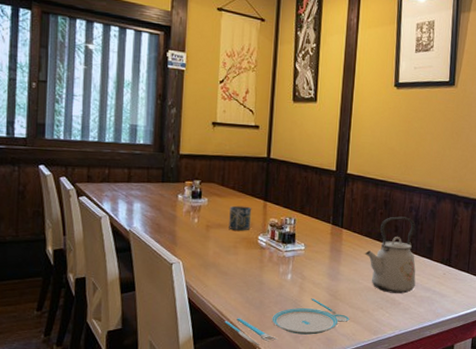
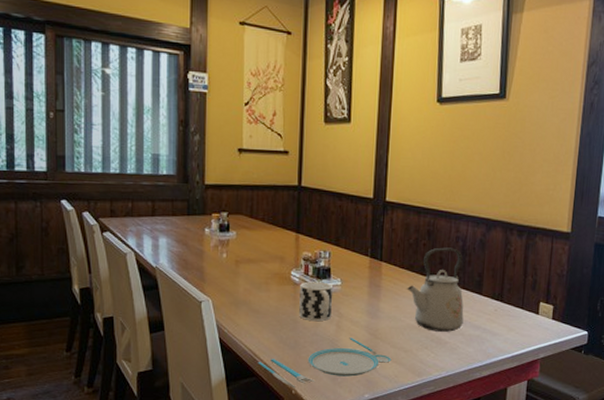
cup: present [229,205,252,231] -> none [259,238,283,266]
cup: none [265,246,298,282] -> present [299,281,334,321]

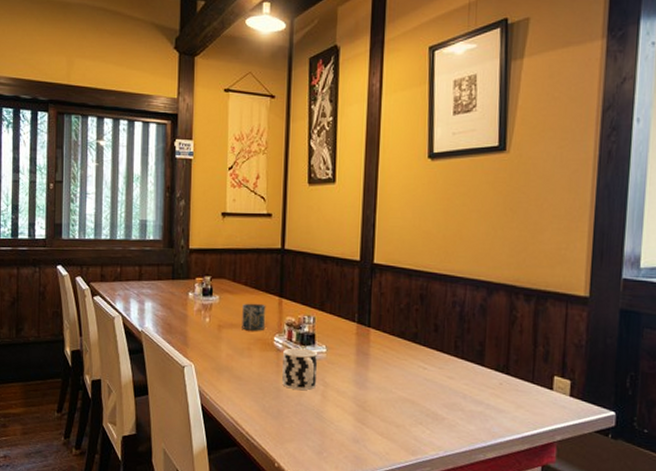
plate: present [258,338,392,389] -> none [239,409,382,461]
cup: none [259,238,283,266] -> present [242,303,266,331]
kettle: present [407,247,464,332] -> none [398,313,463,407]

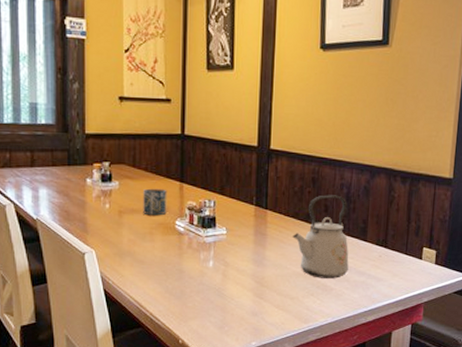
cup: present [282,348,318,390] -> none [185,231,219,270]
kettle: none [398,313,463,407] -> present [292,195,349,279]

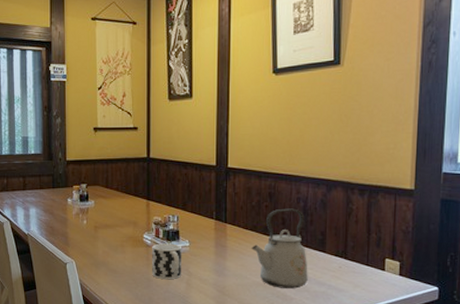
cup: present [143,188,167,216] -> none [115,206,136,230]
cup: none [185,231,219,270] -> present [152,243,182,279]

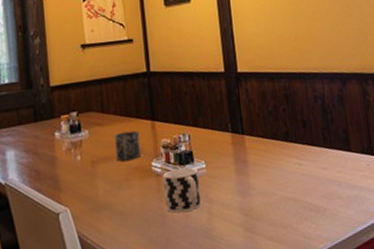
cup: none [115,206,136,230] -> present [114,130,142,161]
kettle: present [251,208,308,289] -> none [274,108,339,200]

